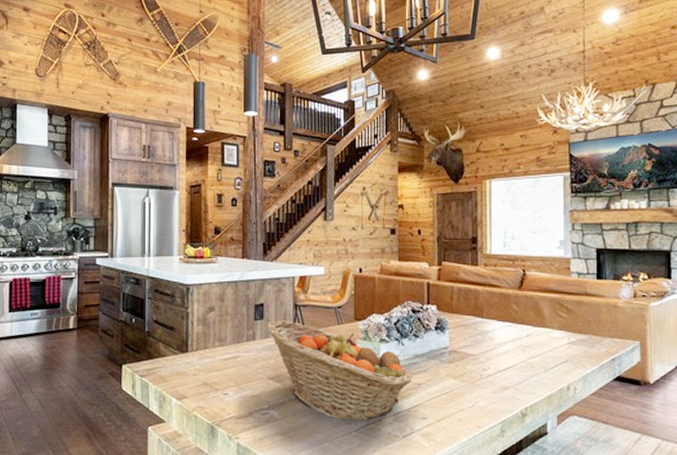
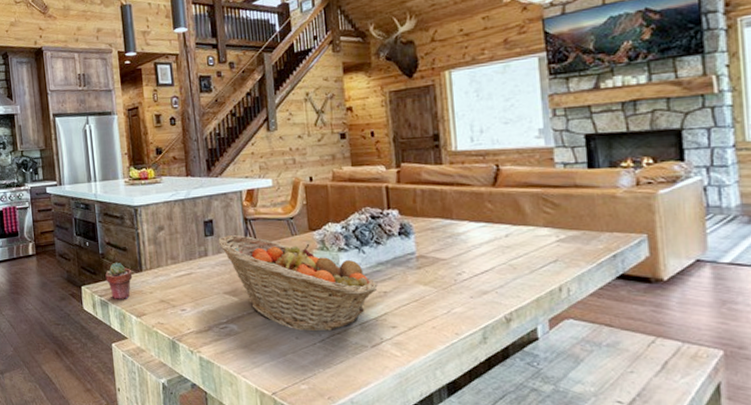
potted succulent: none [149,341,178,382] -> present [105,262,133,300]

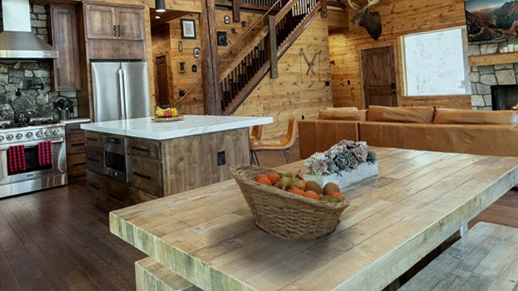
potted succulent: present [105,262,133,300] -> none [131,189,156,223]

